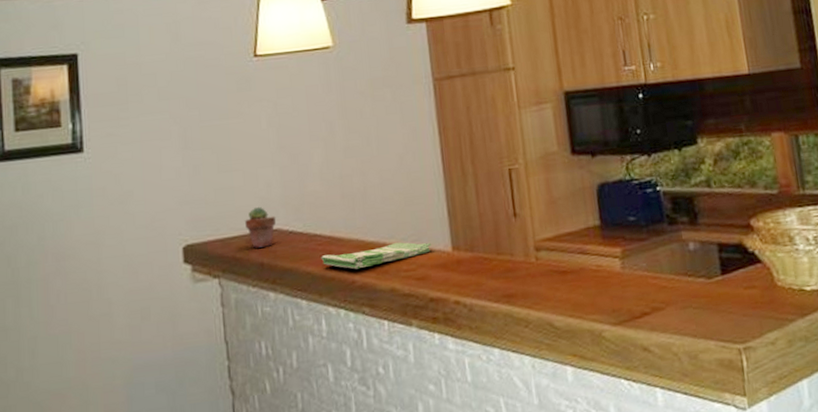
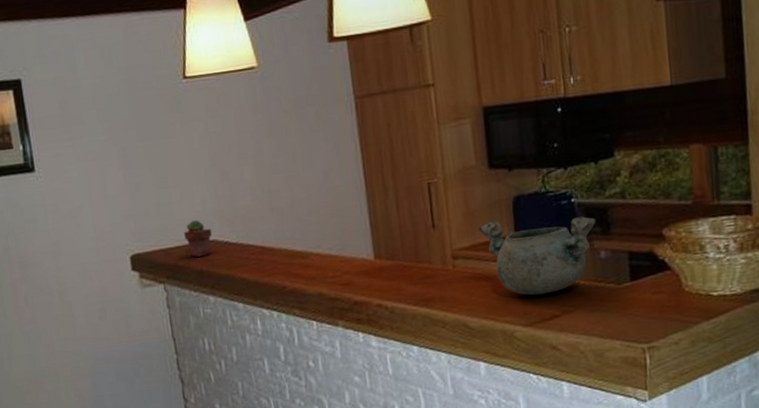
dish towel: present [321,242,431,269] -> none [254,251,355,276]
decorative bowl: none [562,205,683,291] -> present [478,216,596,296]

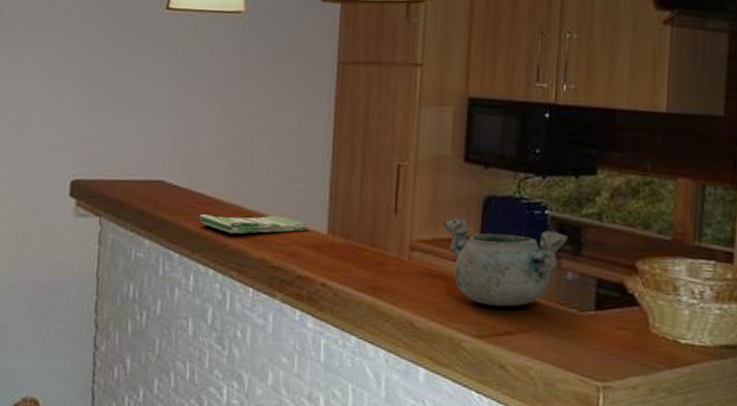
potted succulent: present [184,219,212,257] -> none [132,155,163,196]
dish towel: none [254,251,355,276] -> present [199,214,308,234]

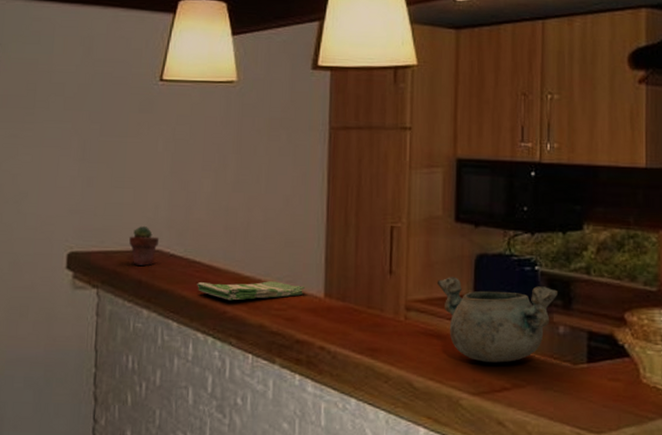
potted succulent: none [132,155,163,196] -> present [129,225,160,266]

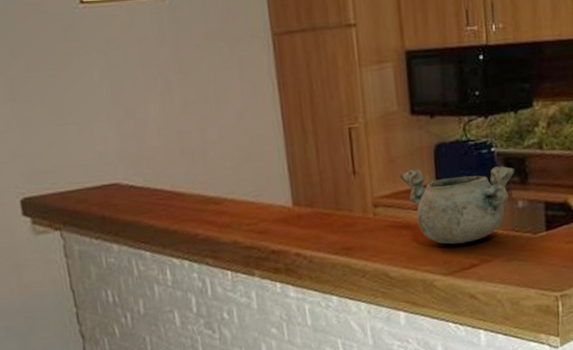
potted succulent: present [129,225,160,266] -> none [83,160,115,202]
dish towel: present [197,281,304,301] -> none [163,197,272,223]

